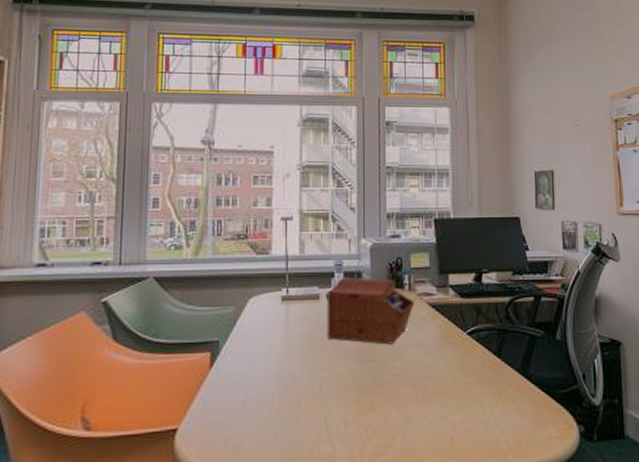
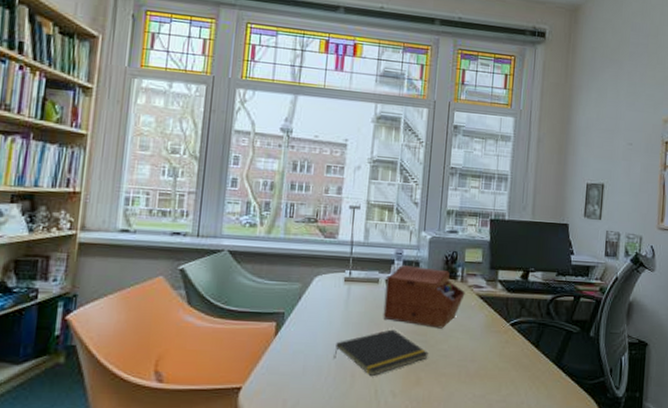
notepad: none [276,350,380,405] -> present [333,329,429,377]

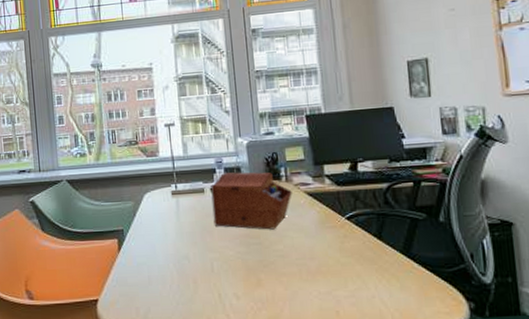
notepad: present [333,329,429,377] -> none [174,235,265,282]

